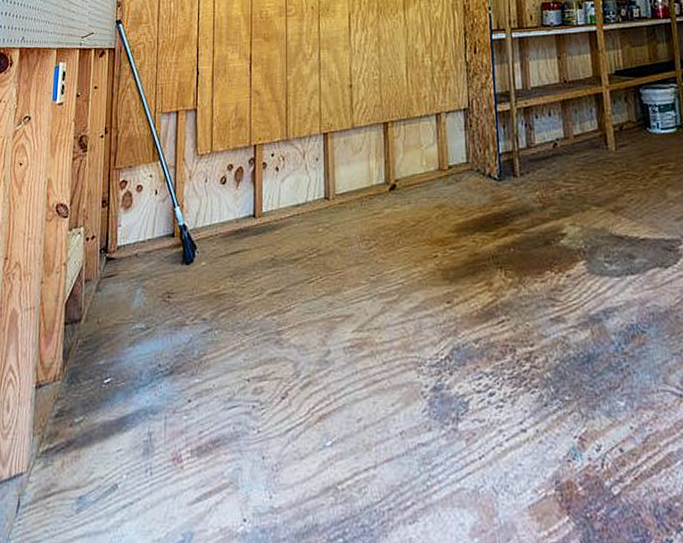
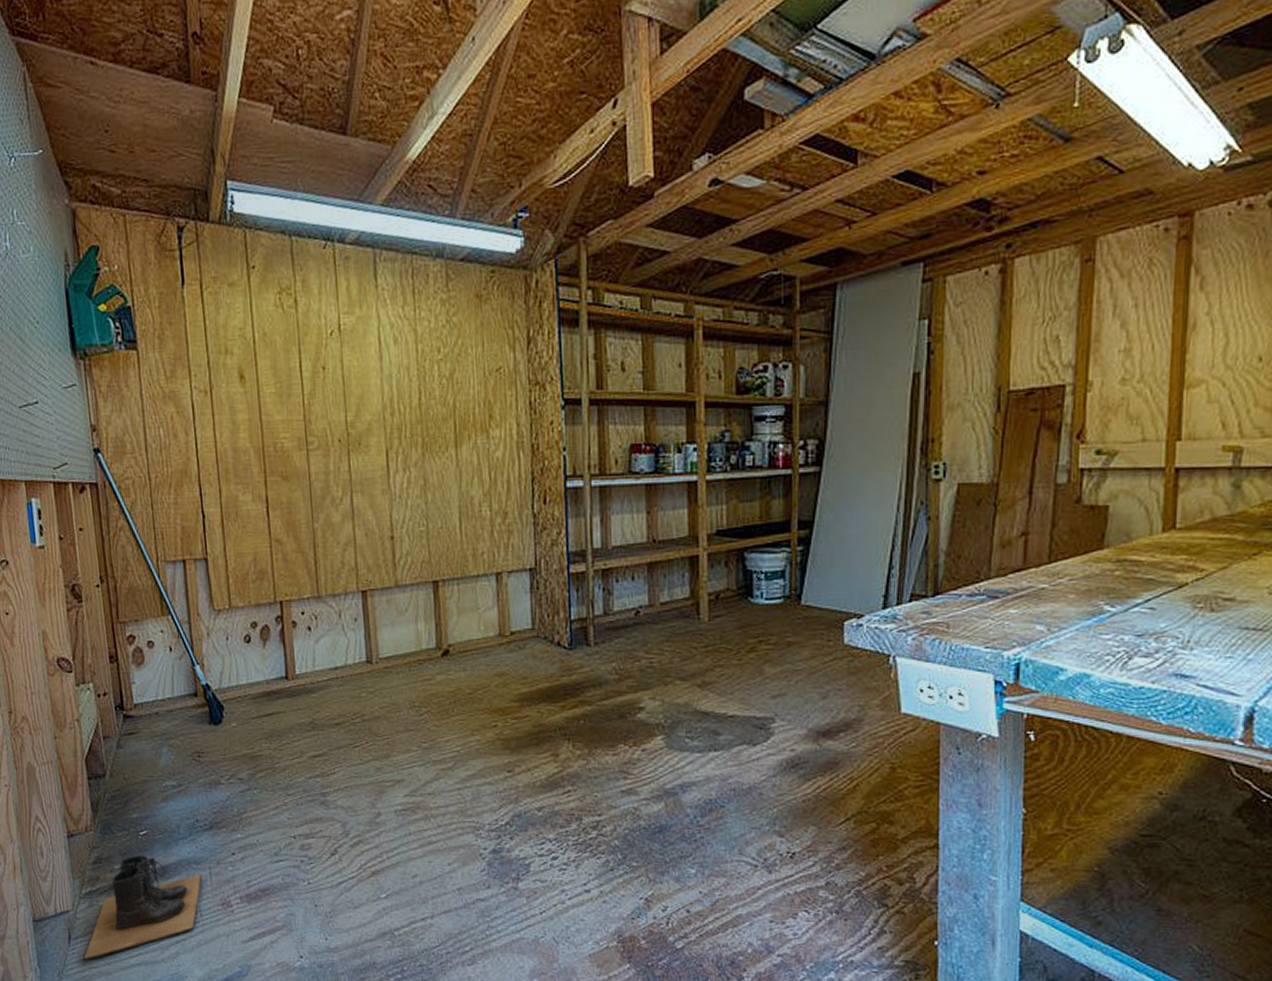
boots: none [28,406,157,532] -> present [83,856,203,960]

